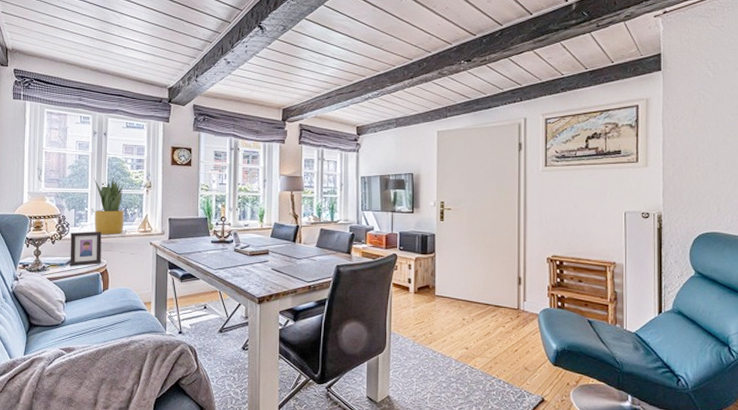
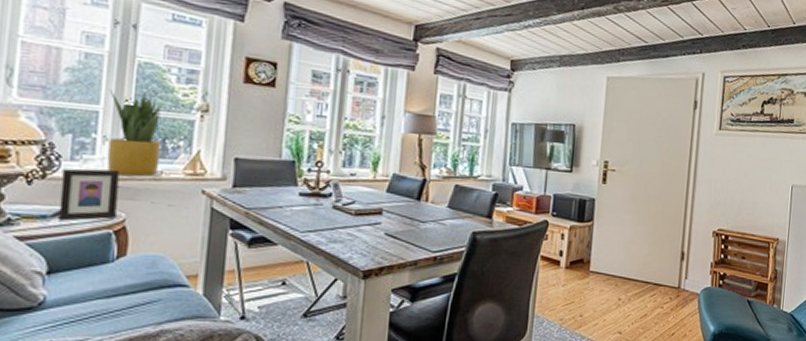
books: none [559,294,601,318] -> present [721,272,761,298]

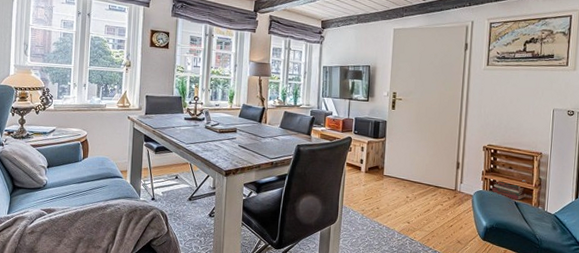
picture frame: present [59,169,120,221] -> none [52,104,83,136]
planter: present [106,89,168,177] -> none [76,55,108,109]

